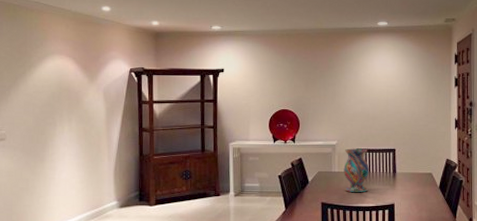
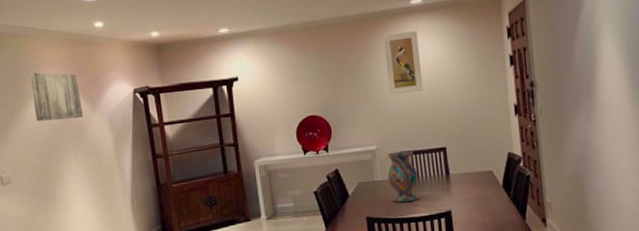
wall art: none [36,43,82,89] -> present [29,72,84,122]
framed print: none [351,47,382,100] -> present [382,30,424,95]

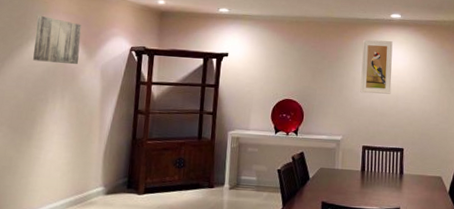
vase: present [387,150,418,202] -> none [347,145,375,193]

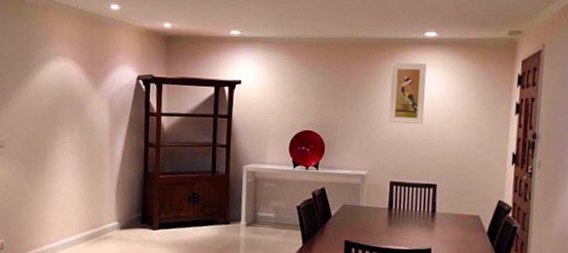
wall art: present [33,15,82,65] -> none [39,43,86,96]

